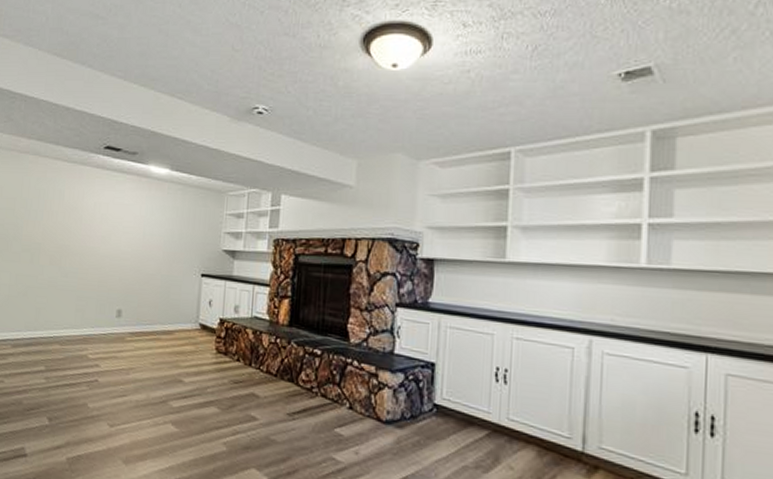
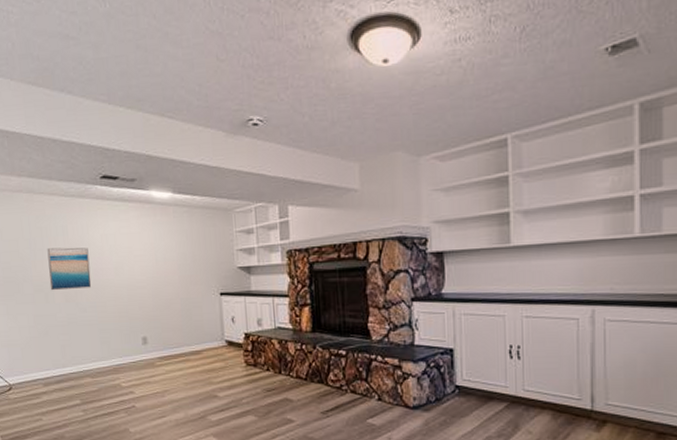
wall art: none [37,210,80,253] -> present [47,247,92,291]

